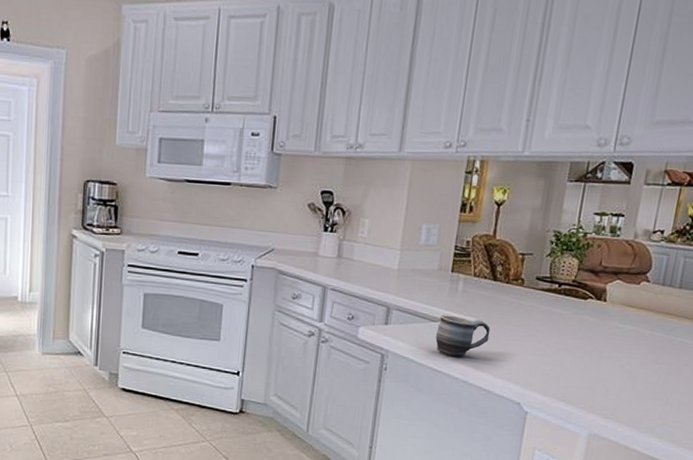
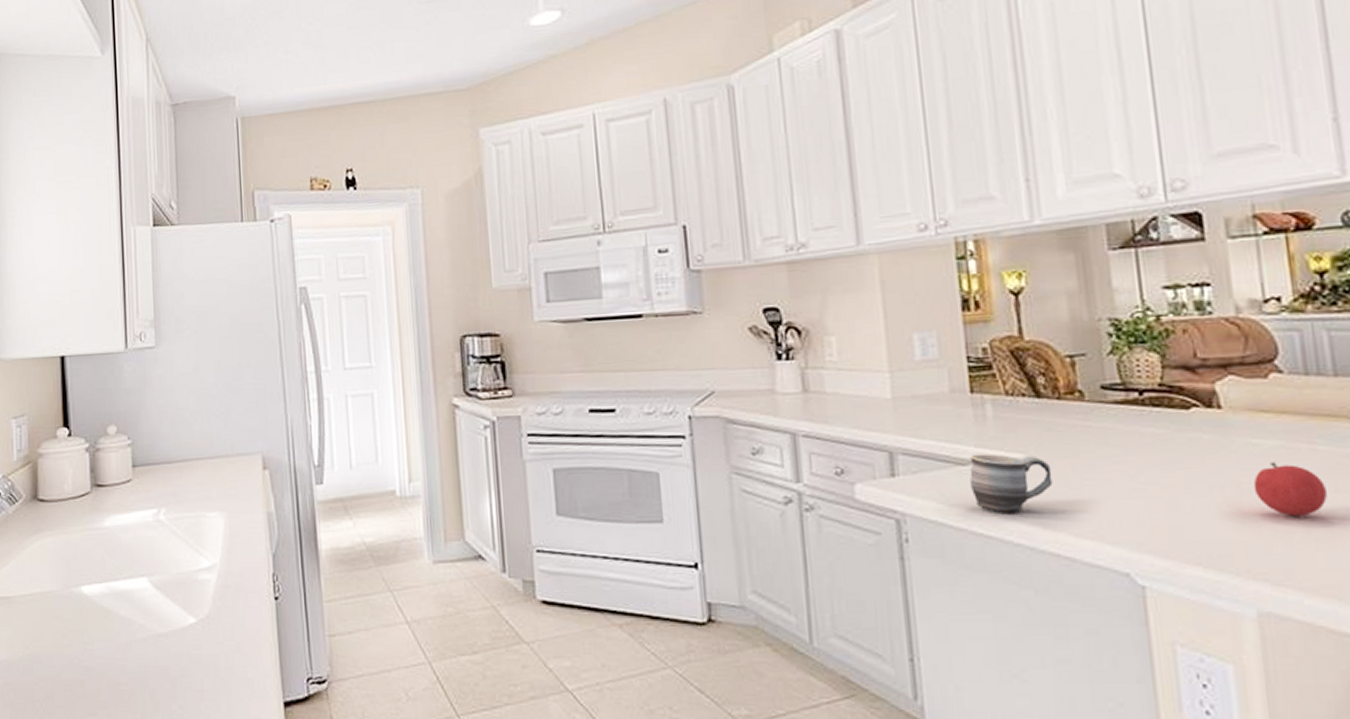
fruit: none [609,340,652,377] -> present [1253,462,1328,517]

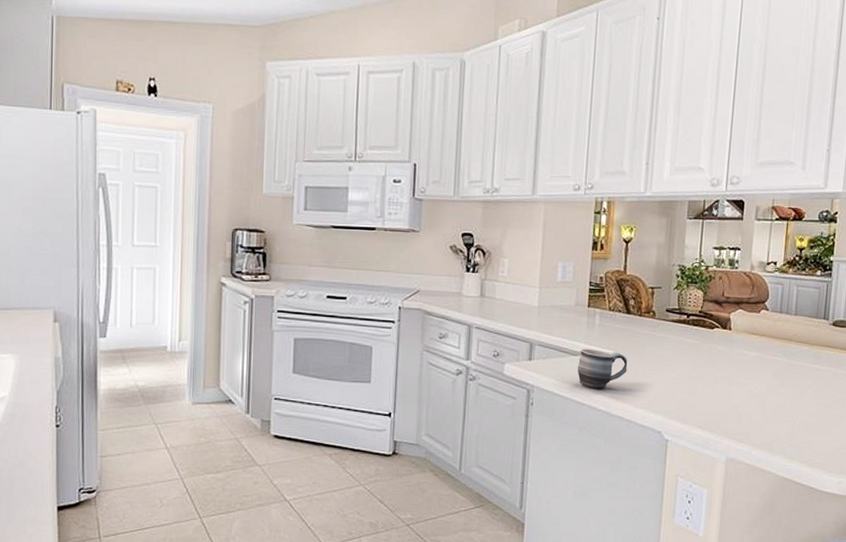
fruit: present [1253,462,1328,517] -> none [739,366,778,401]

